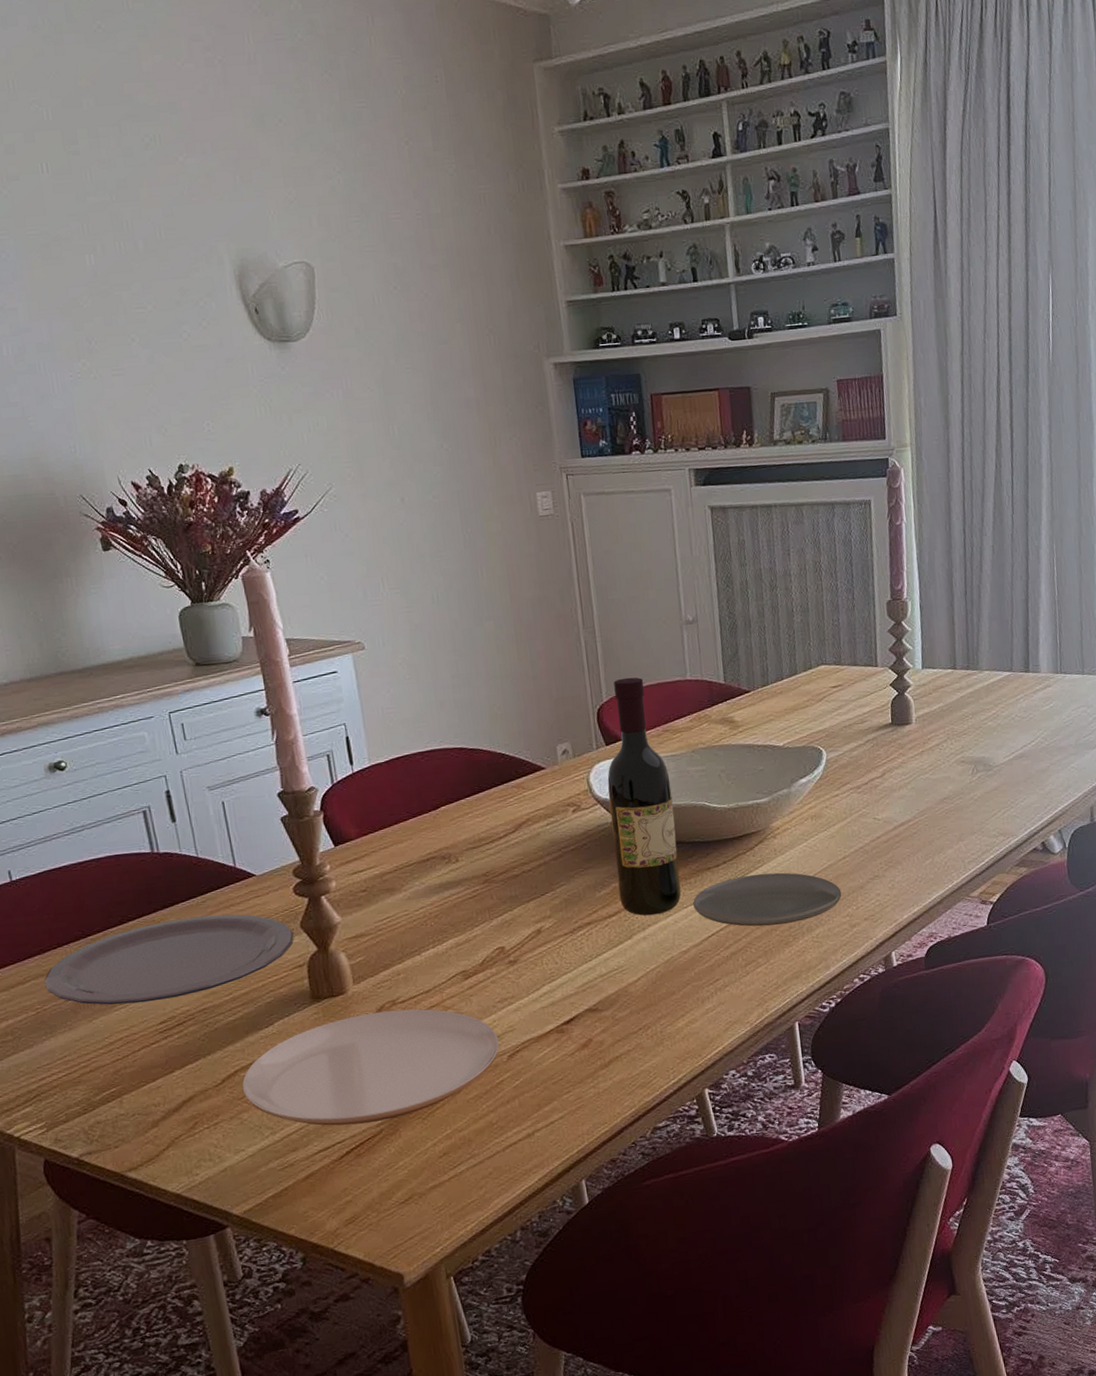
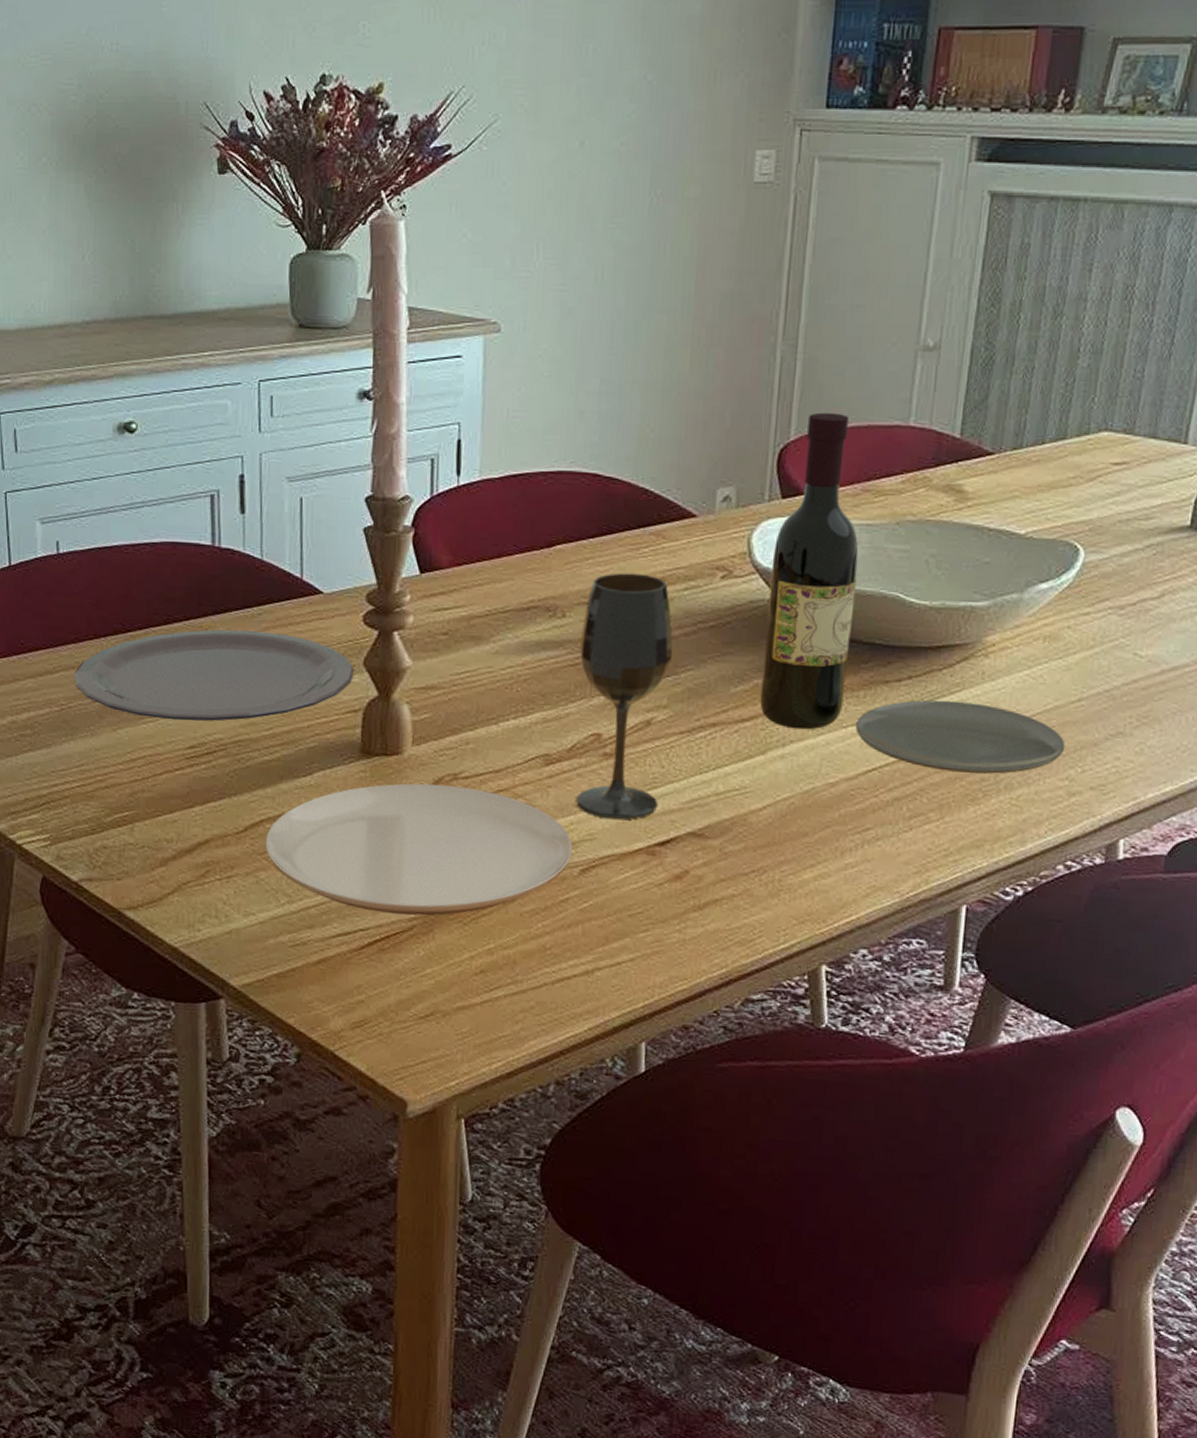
wine glass: none [473,818,559,1012] -> present [576,572,673,820]

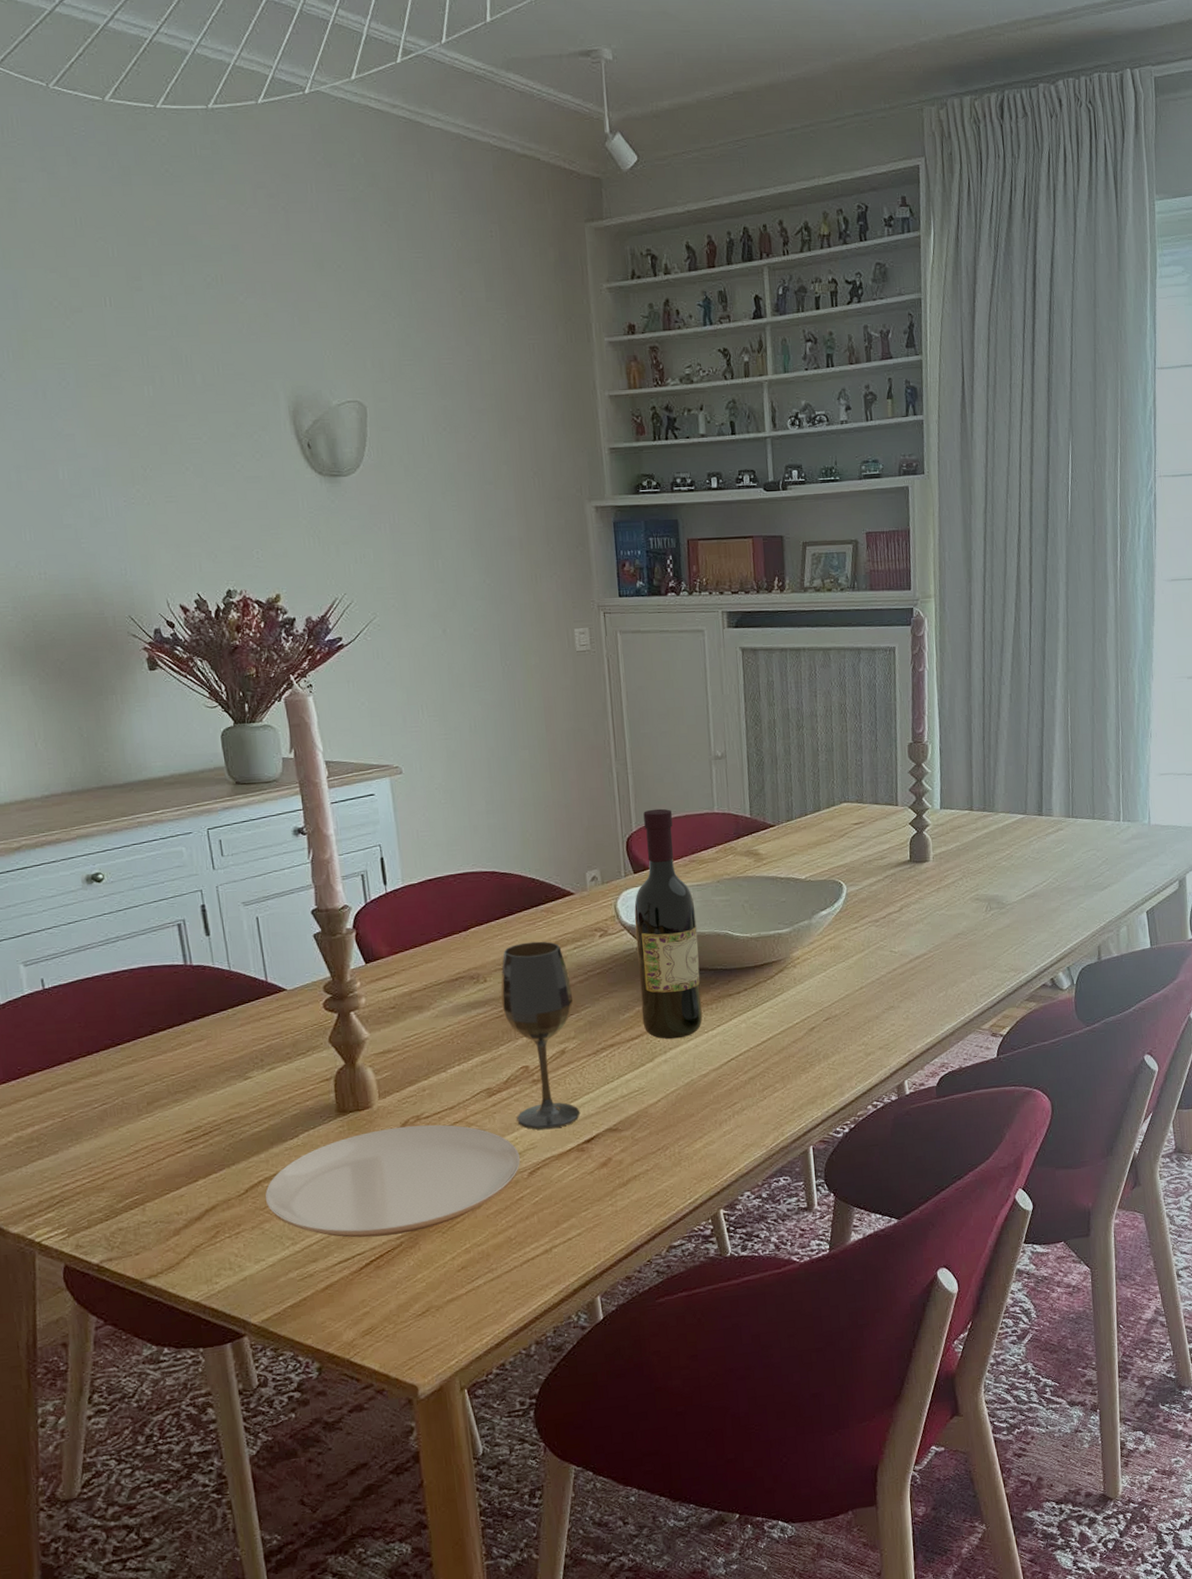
plate: present [74,629,354,721] -> none [72,1027,322,1114]
plate: present [856,700,1065,774] -> none [714,1001,858,1053]

